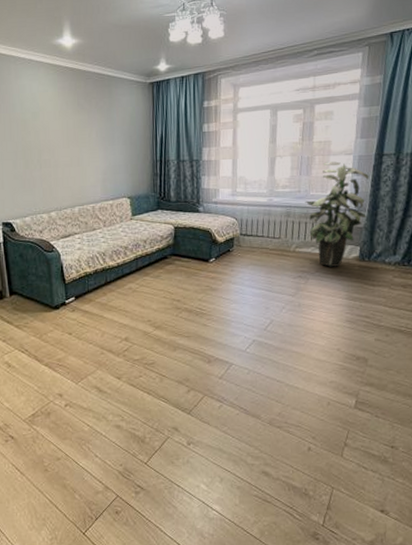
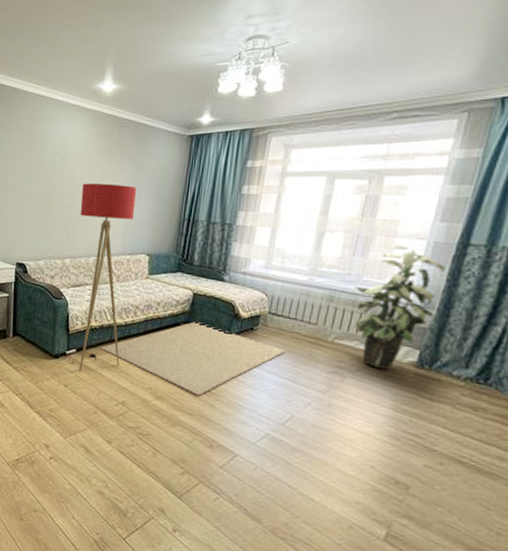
floor lamp: none [57,134,118,317] -> present [79,183,136,371]
rug: none [97,253,259,319] -> present [100,322,286,396]

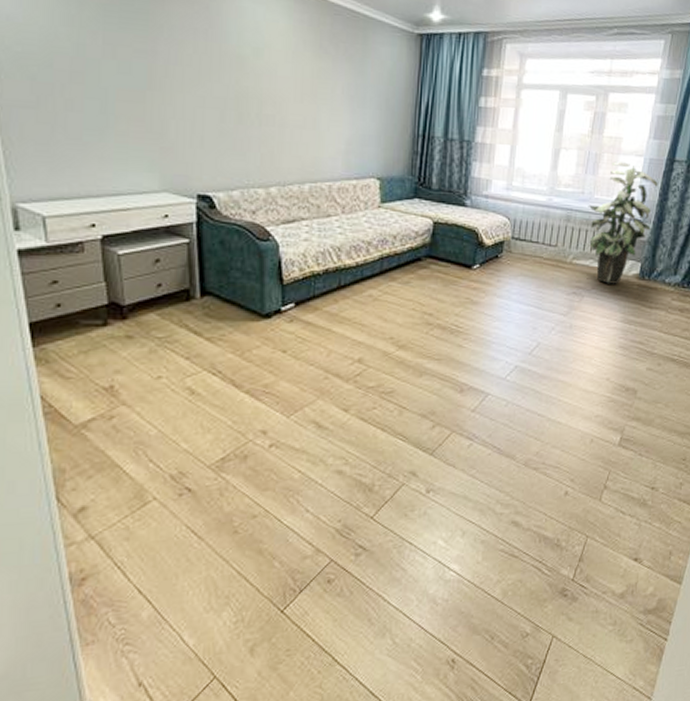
floor lamp: present [79,183,136,371] -> none [286,86,359,330]
rug: present [100,322,286,396] -> none [326,255,530,337]

